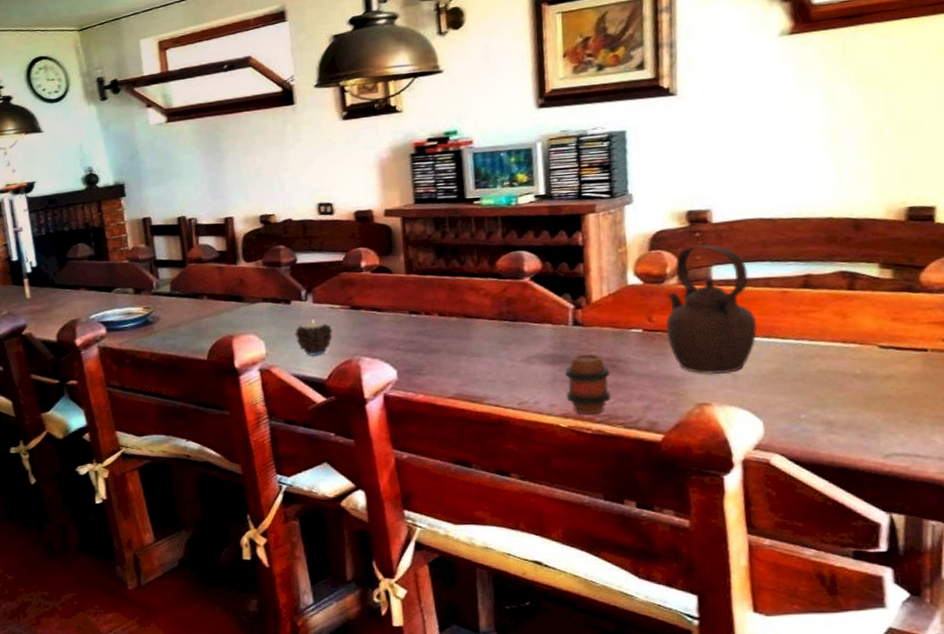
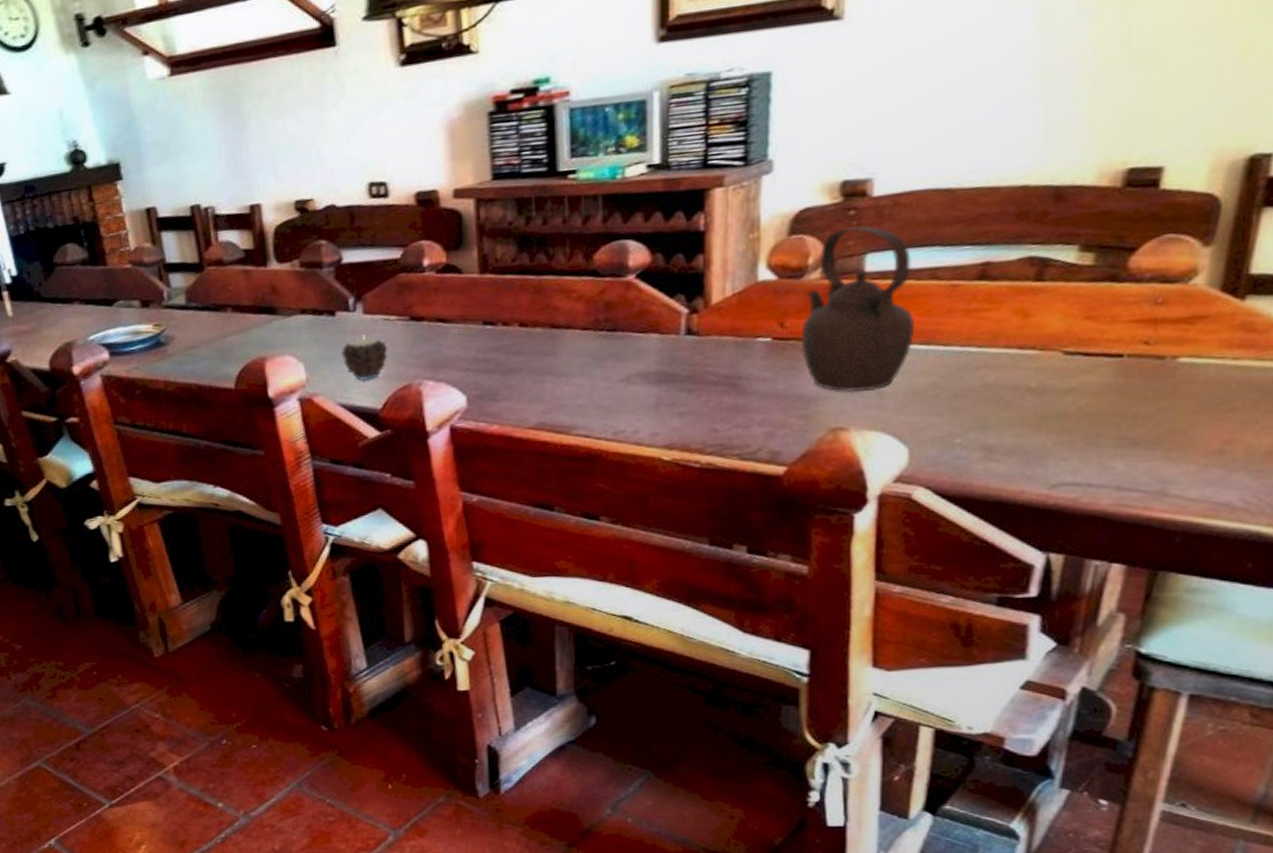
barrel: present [565,354,611,415] -> none [671,370,728,445]

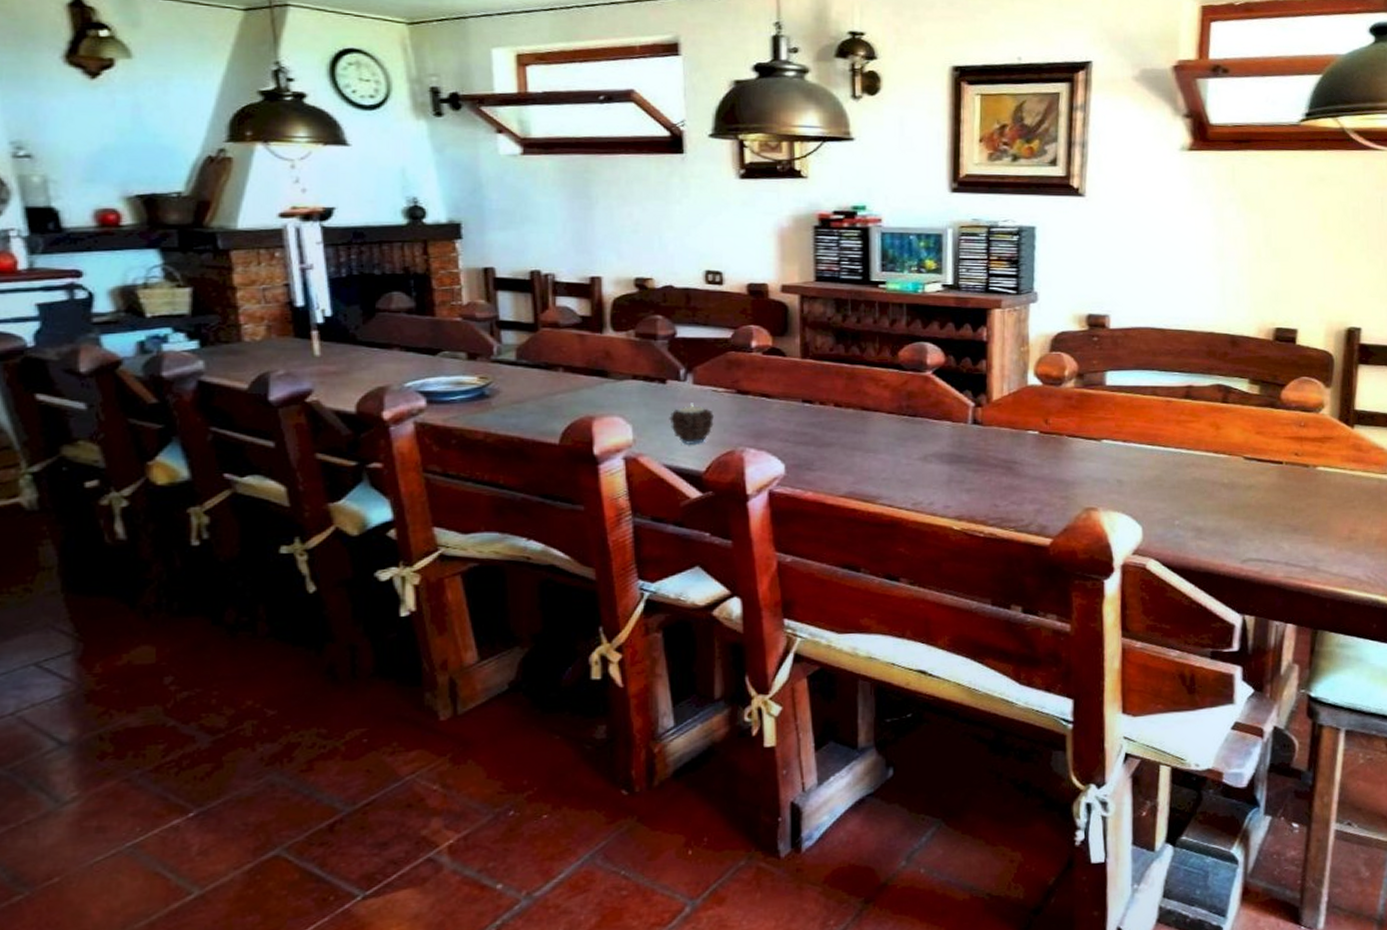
teapot: present [800,226,914,393] -> none [1060,350,1142,480]

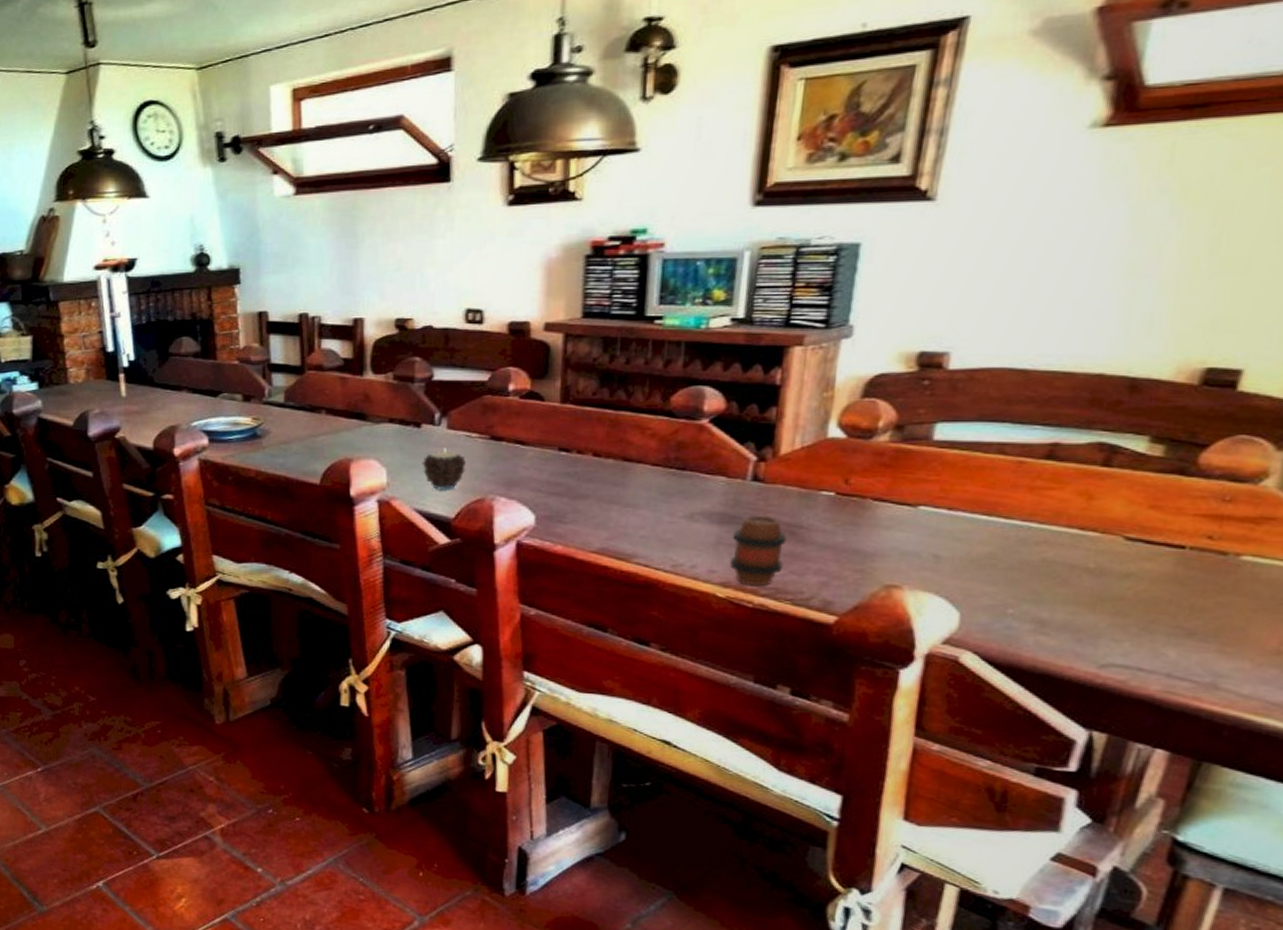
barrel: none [961,454,1006,518] -> present [729,515,787,587]

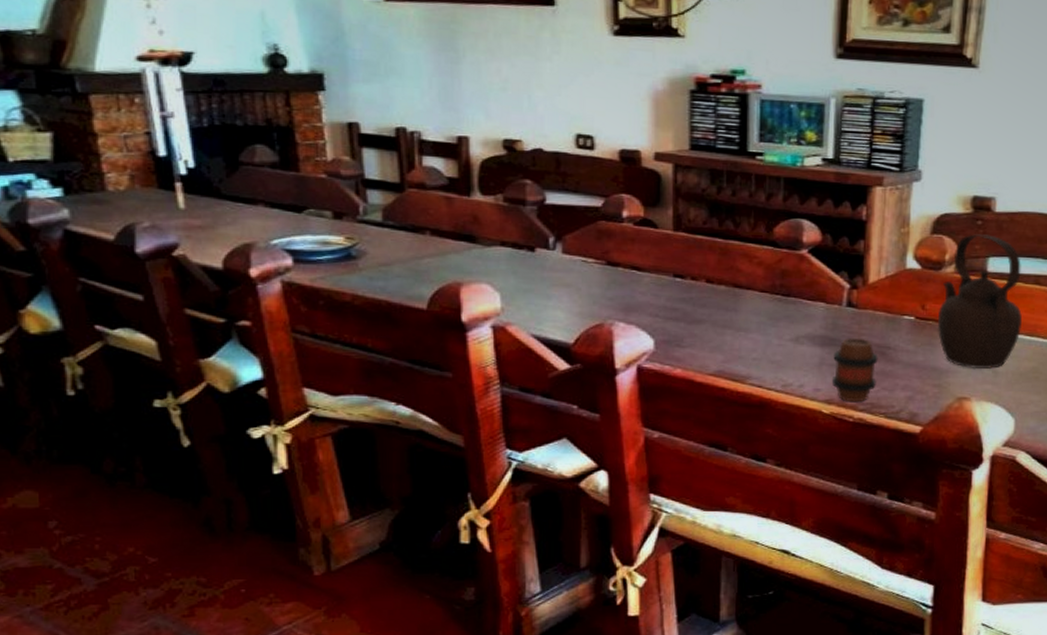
candle: present [422,448,467,491] -> none [538,272,584,317]
teapot: none [862,396,981,554] -> present [937,234,1022,370]

